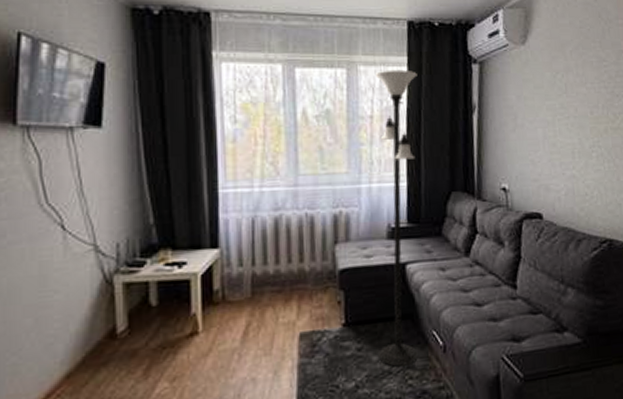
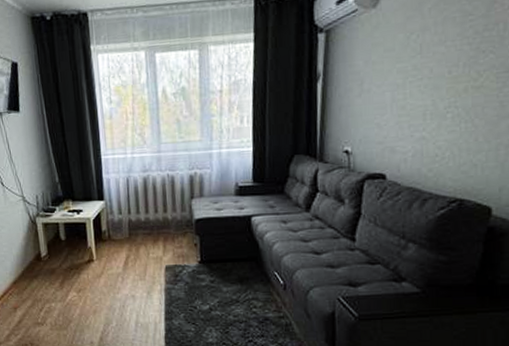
floor lamp: present [375,69,419,367] -> none [224,45,263,297]

